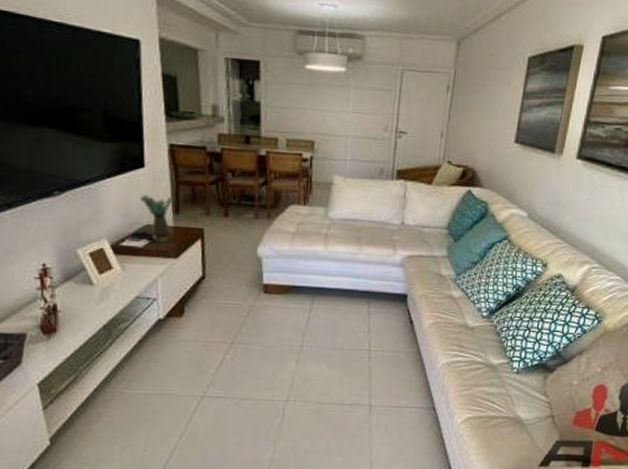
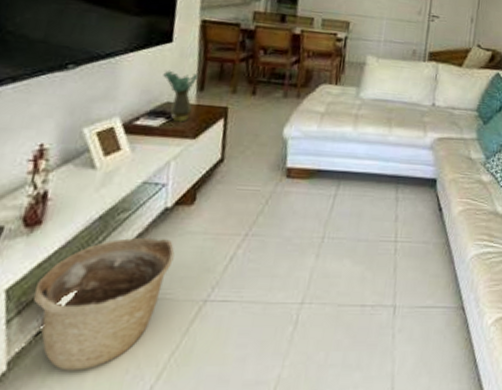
basket: none [60,343,172,447] -> present [32,237,175,371]

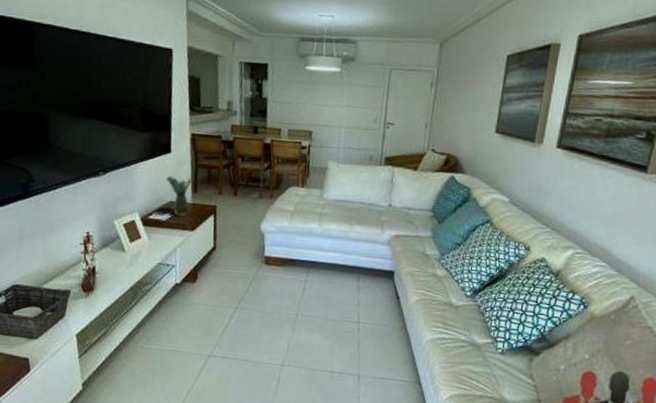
basket: present [32,237,175,371] -> none [93,304,185,396]

